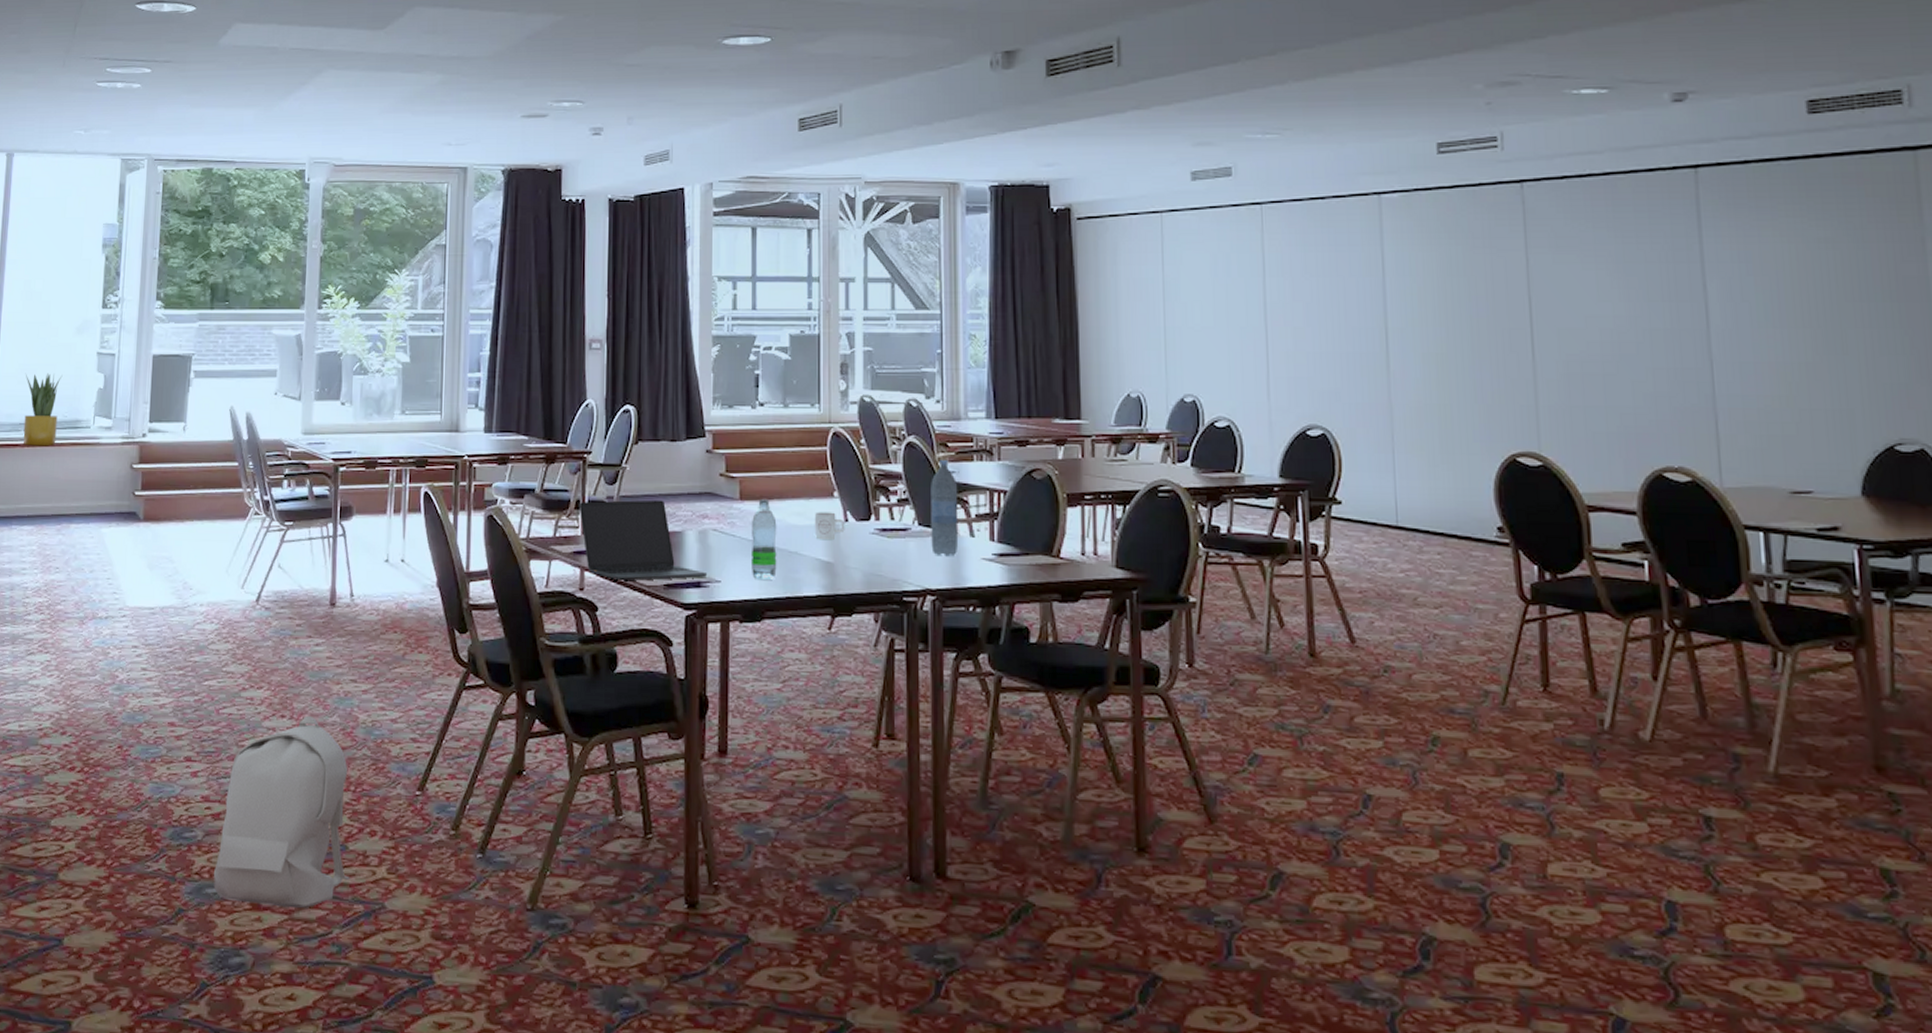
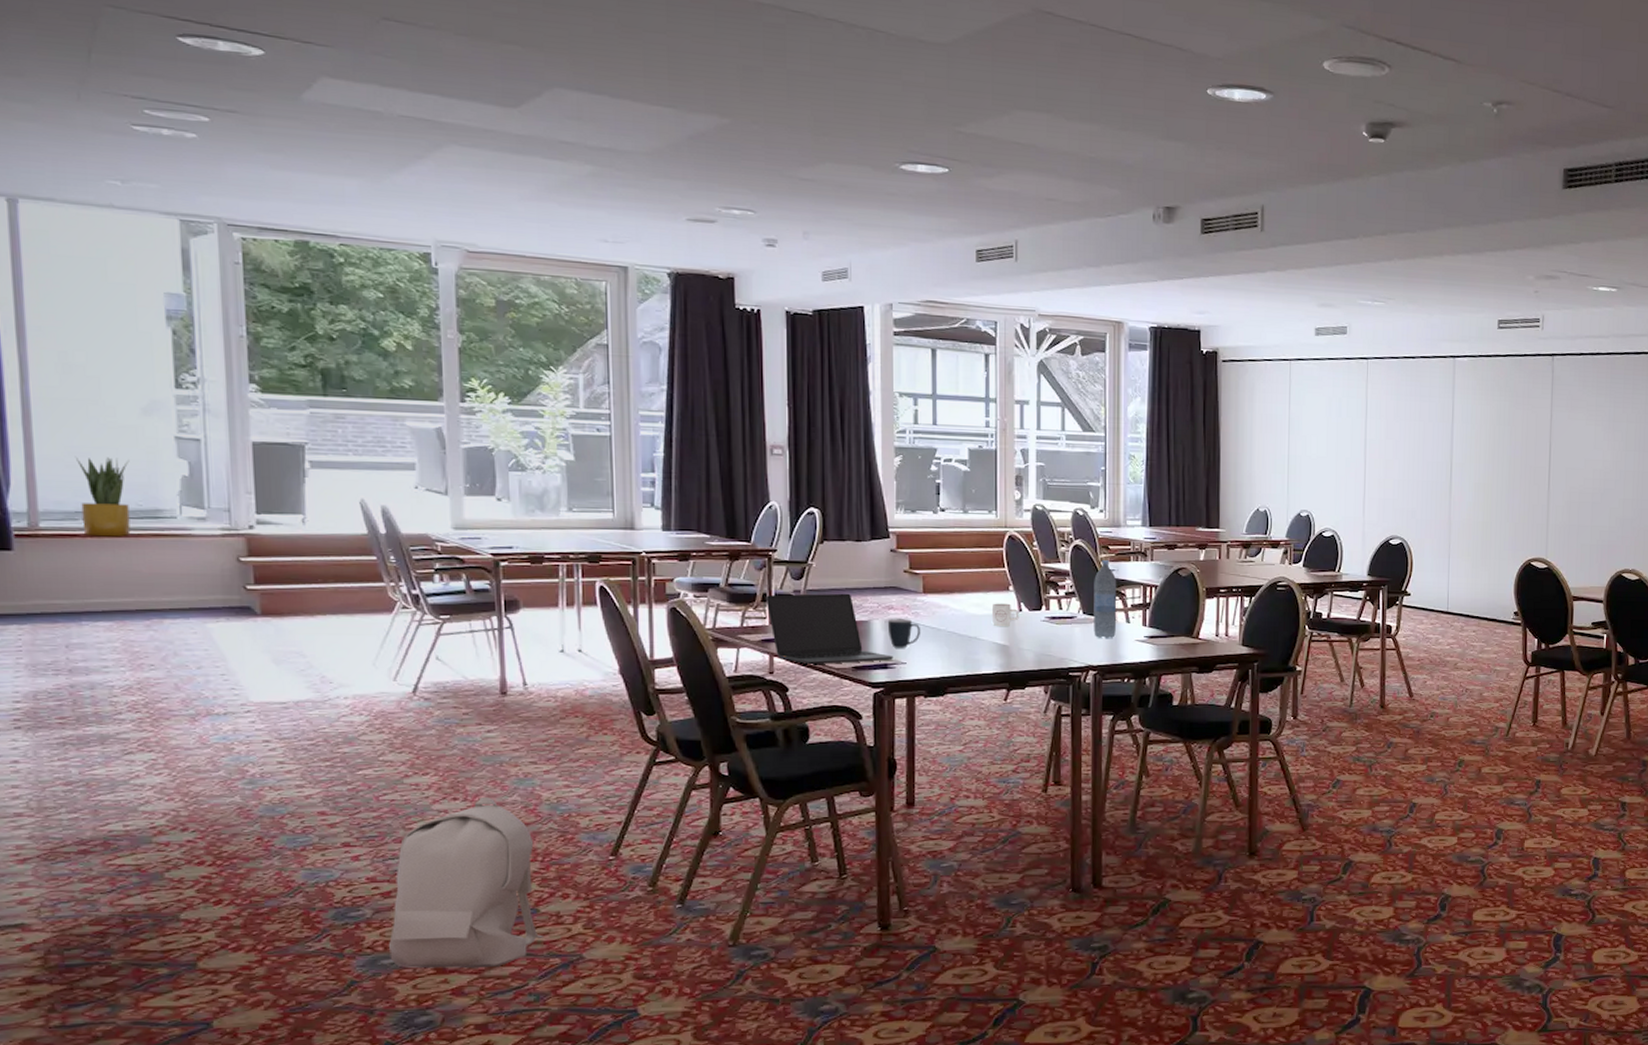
mug: none [701,529,737,564] -> present [887,619,921,648]
bottle: present [750,499,777,580] -> none [933,593,958,661]

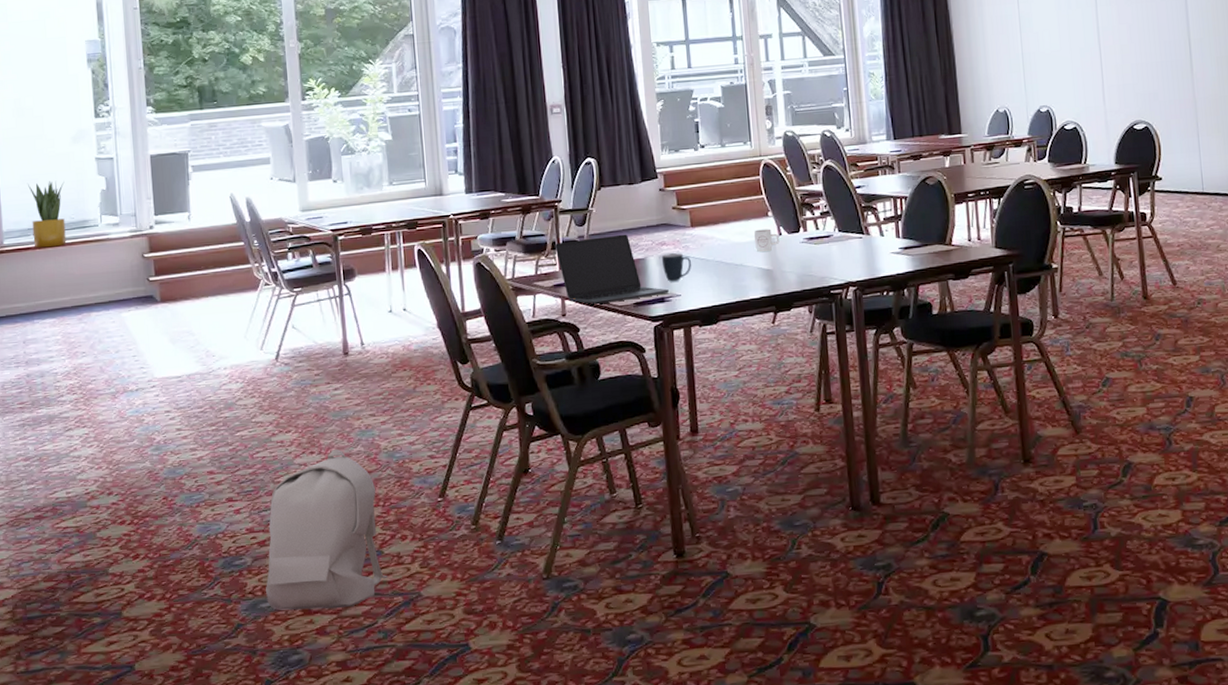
water bottle: present [1094,559,1117,639] -> none [846,176,872,255]

